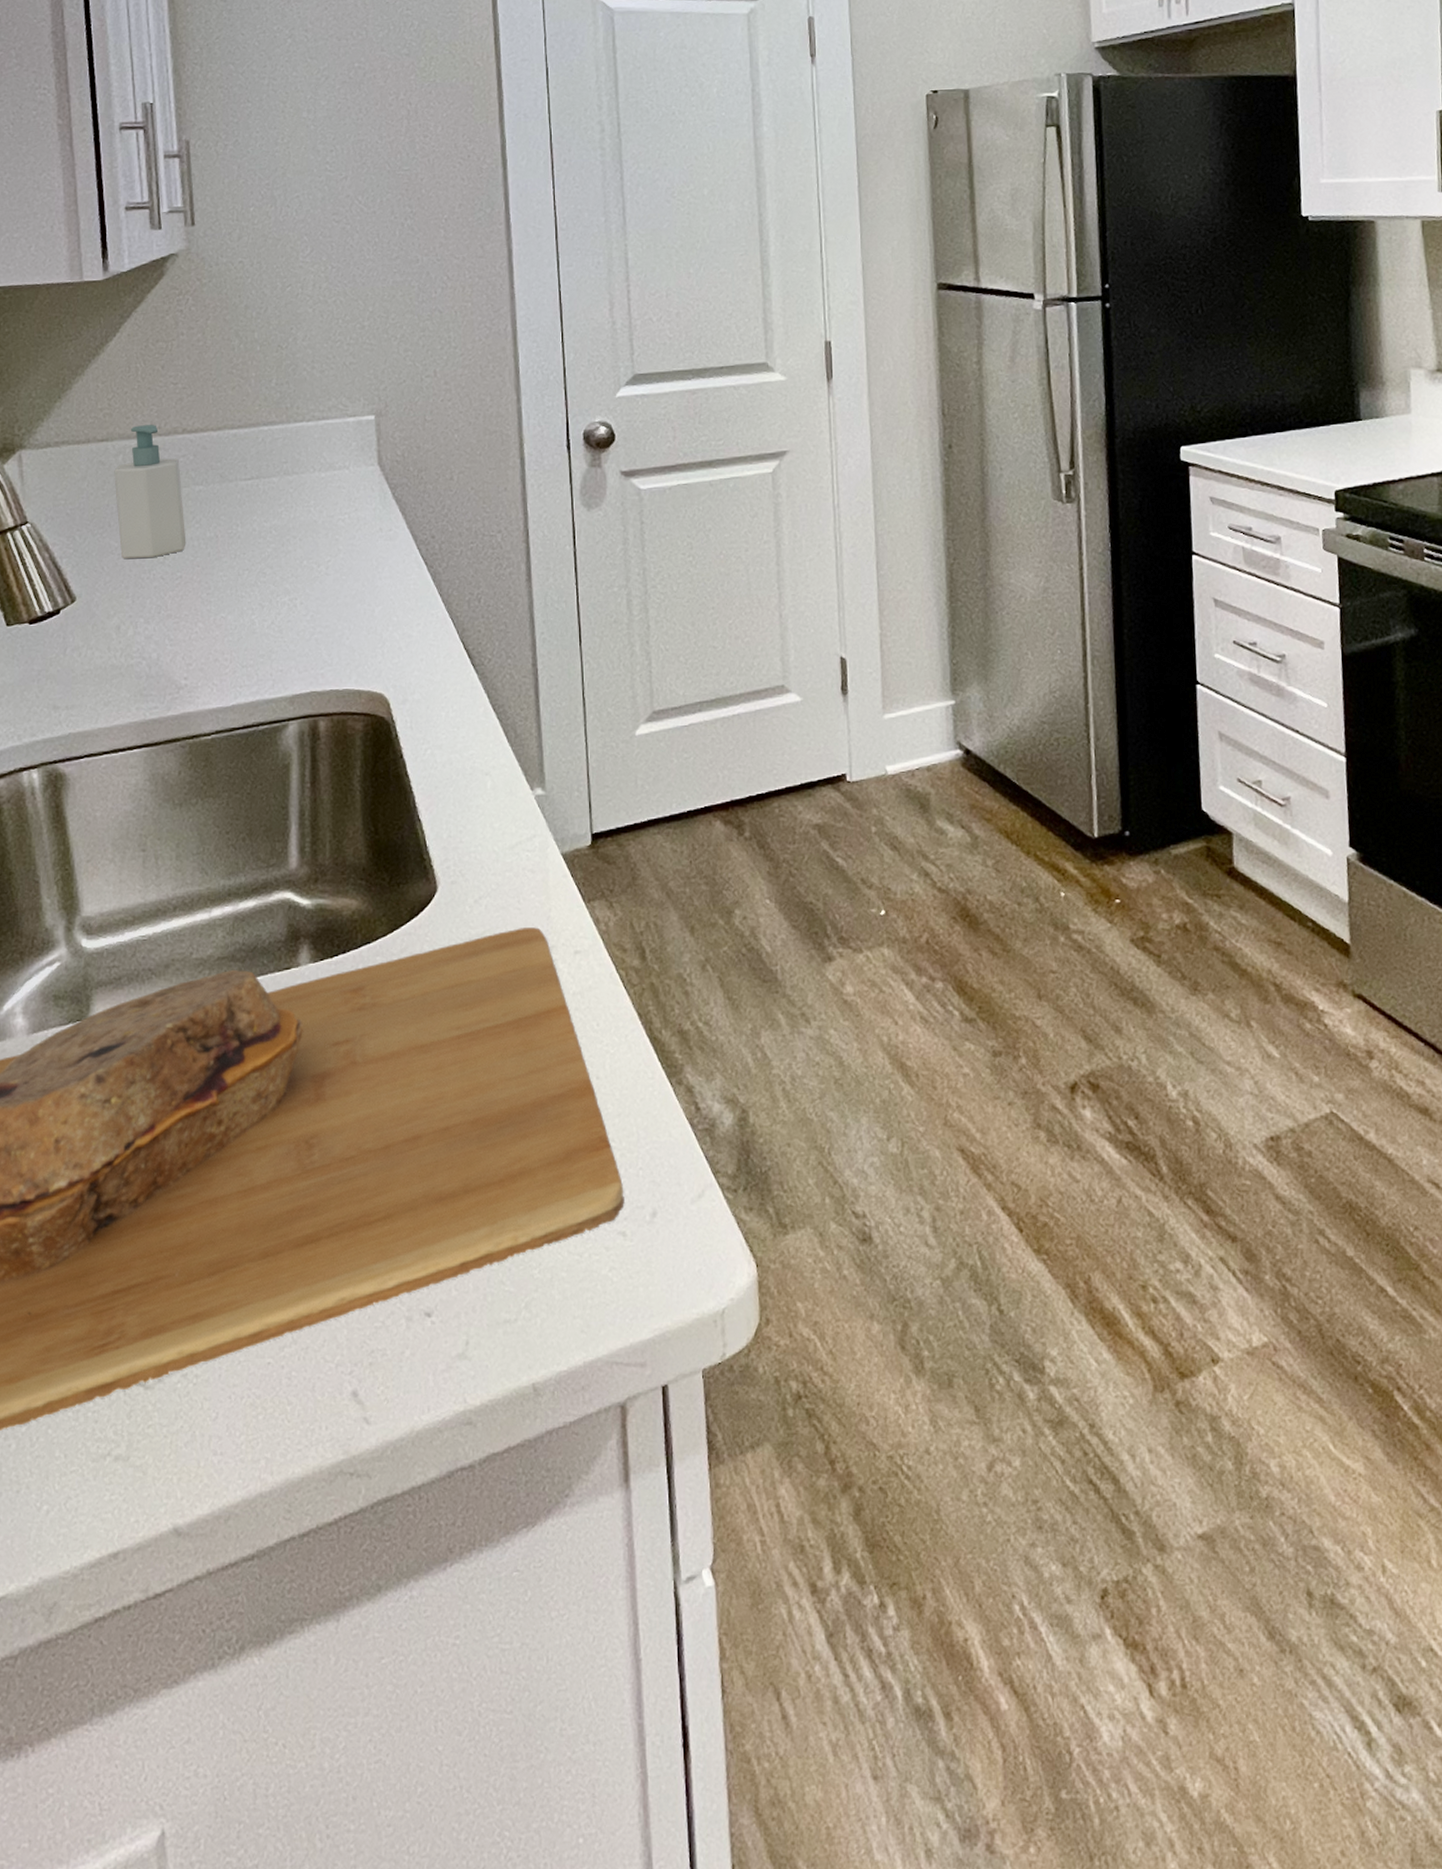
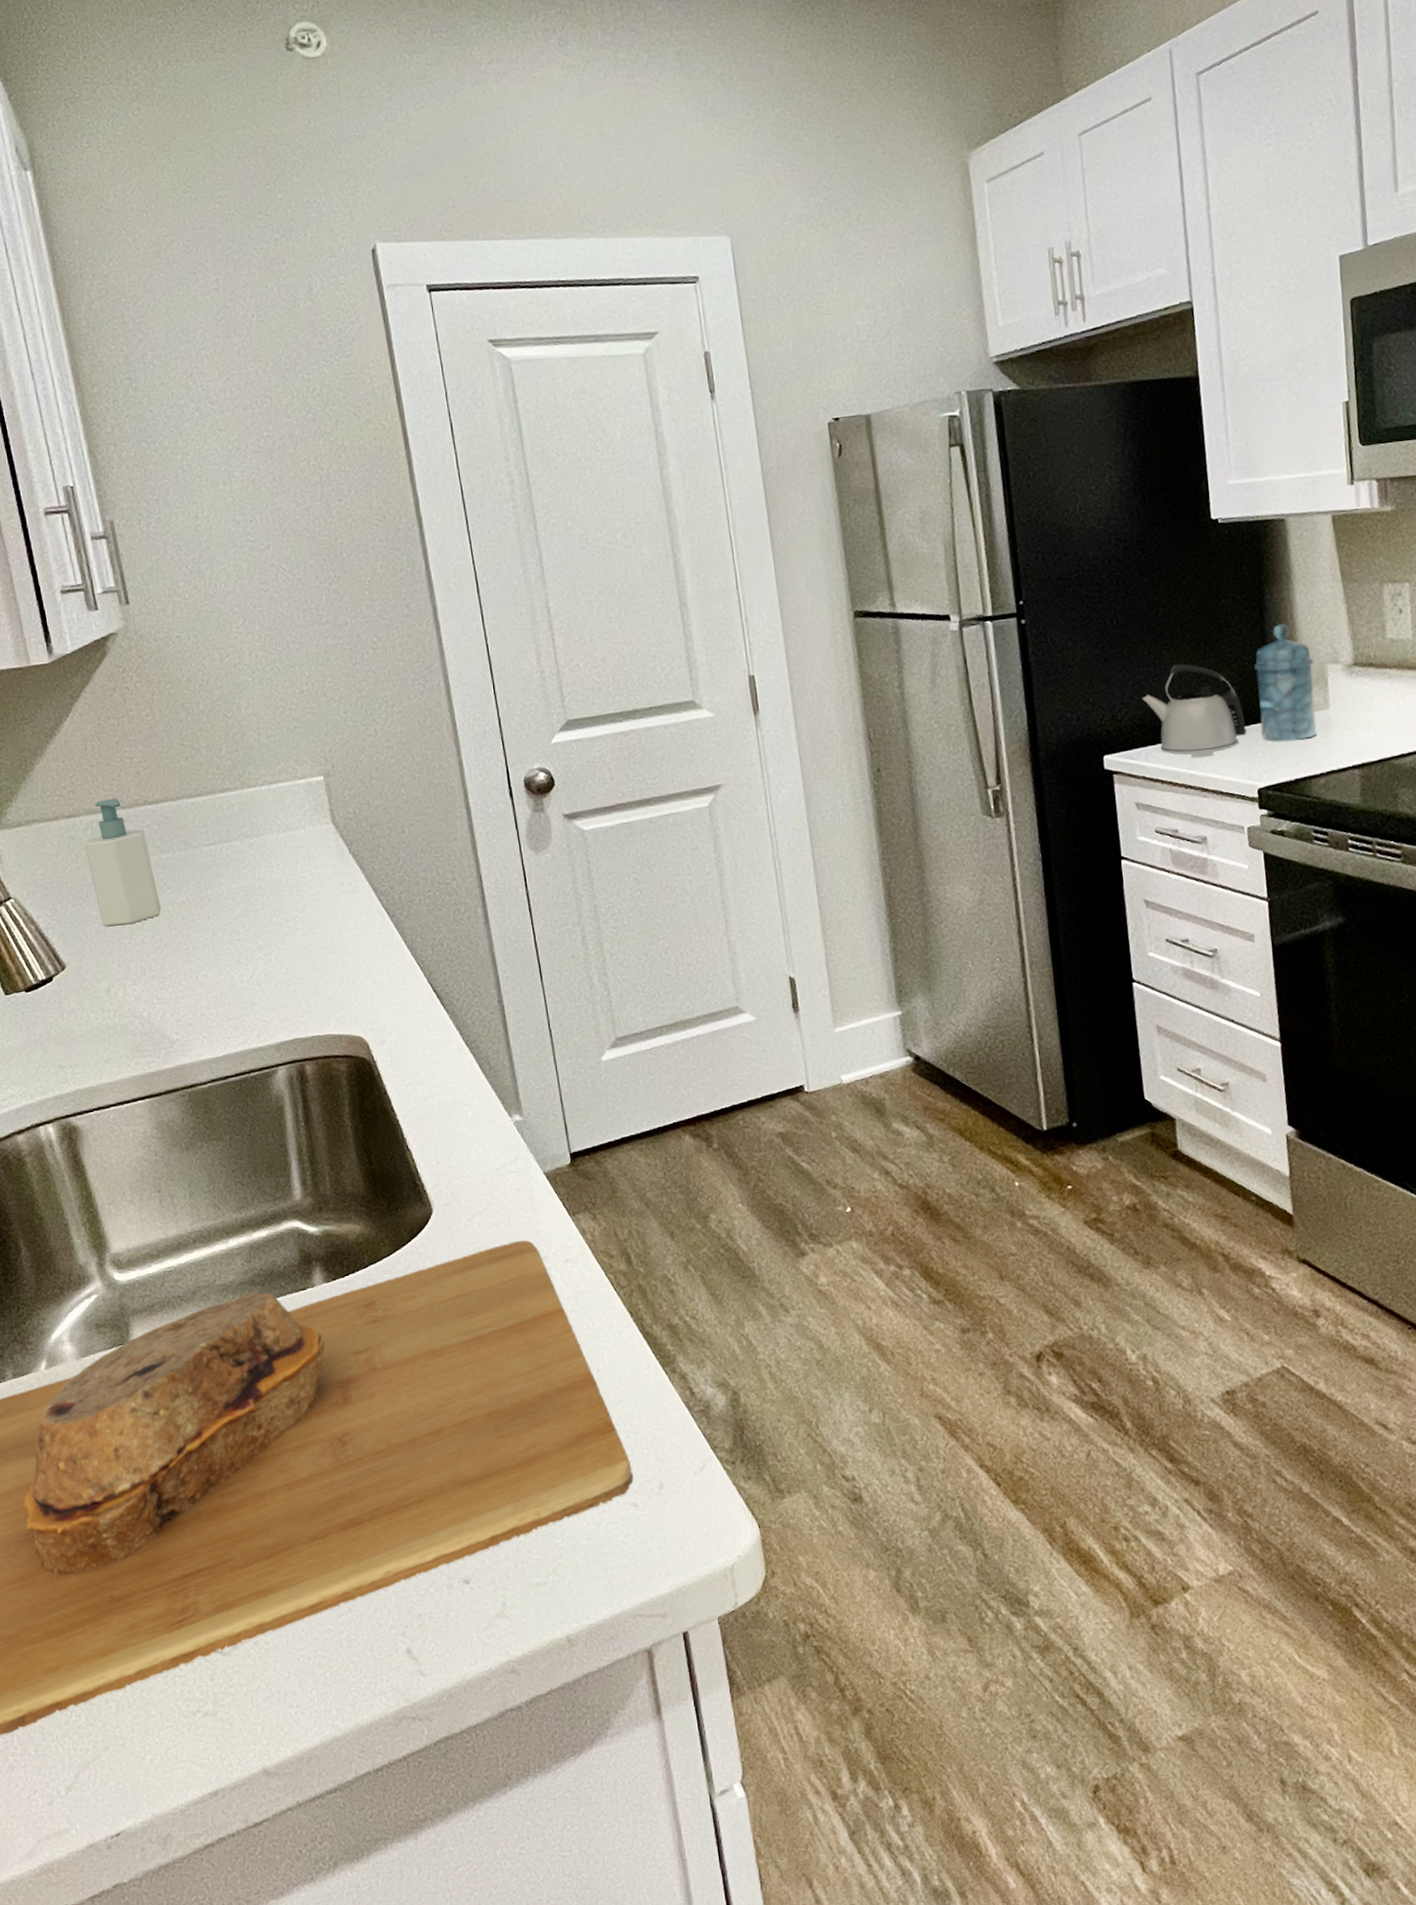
kettle: none [1222,358,1327,454] -> present [1141,663,1247,758]
canister: none [1336,325,1397,444] -> present [1253,623,1317,742]

